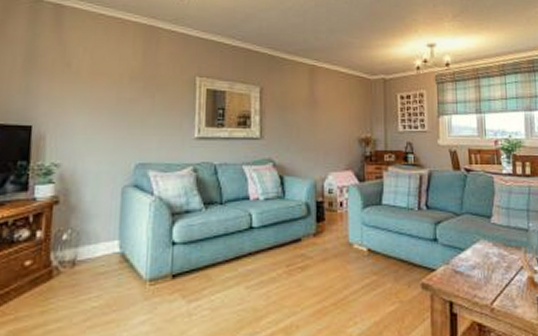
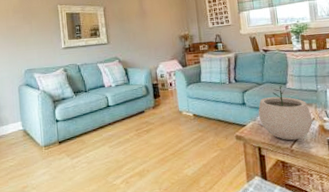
plant pot: none [453,218,521,295] -> present [258,85,313,141]

